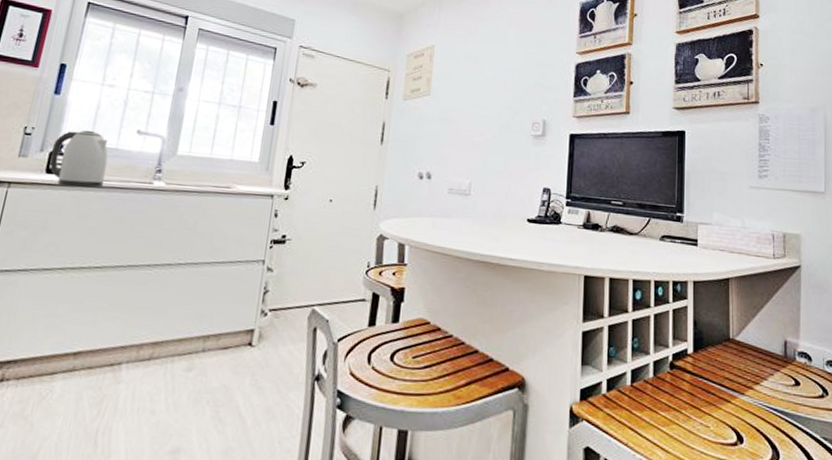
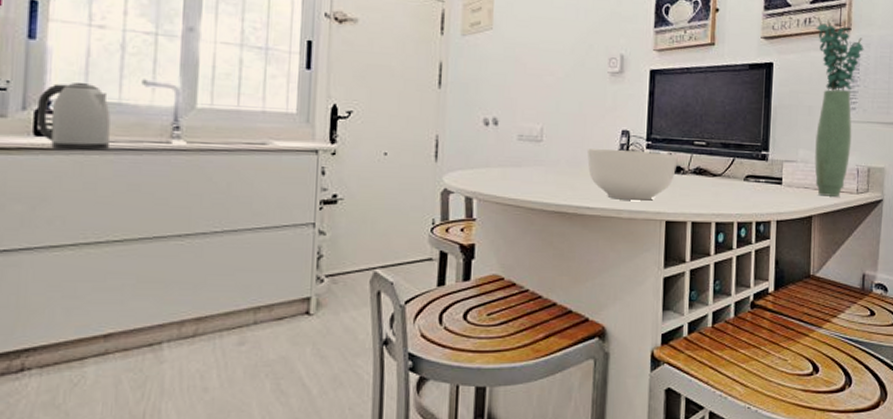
bowl: none [511,203,596,256] -> present [587,148,678,202]
vase: none [725,91,773,261] -> present [814,17,864,197]

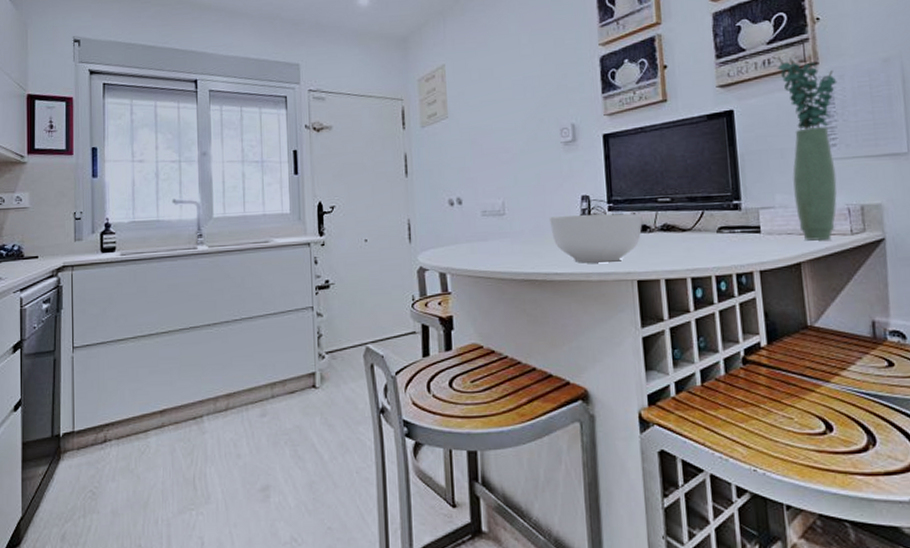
kettle: present [36,82,111,151] -> none [101,206,154,263]

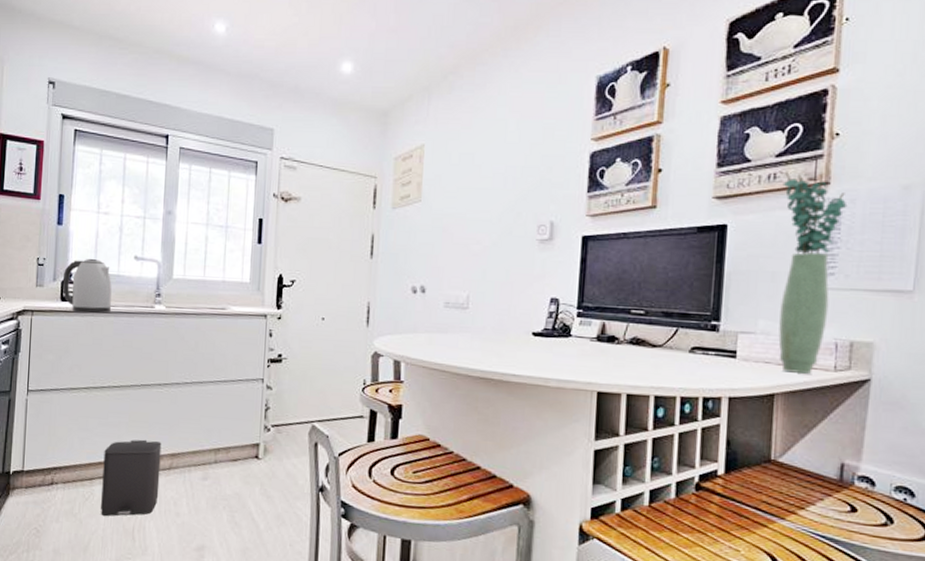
kettle: none [101,206,154,263] -> present [62,258,112,313]
pedal bin: none [157,383,218,467] -> present [101,439,162,516]
bowl: present [550,213,643,264] -> none [514,315,612,371]

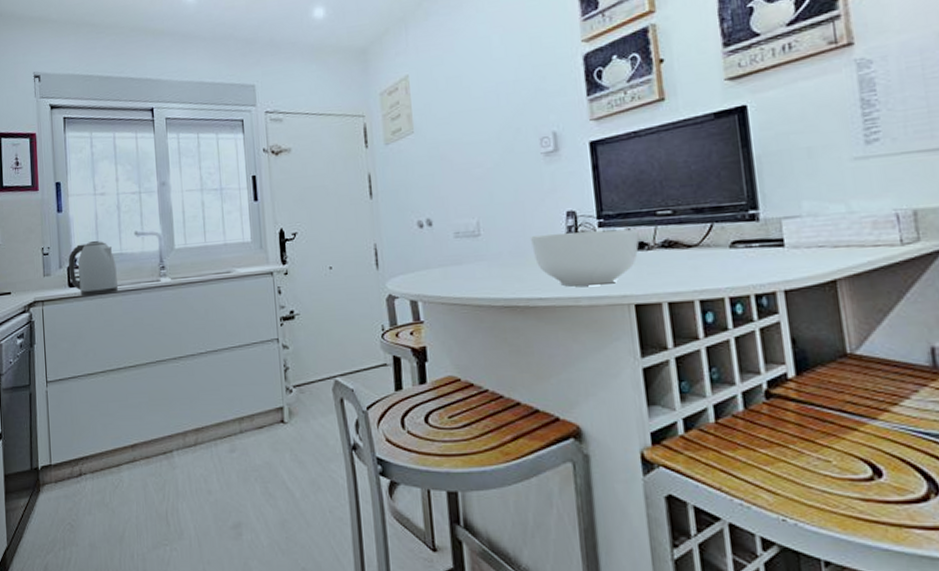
pedal bin: present [101,439,162,516] -> none [128,417,188,502]
bowl: none [514,315,612,371] -> present [531,229,640,287]
vase: present [778,172,848,374] -> none [800,34,882,254]

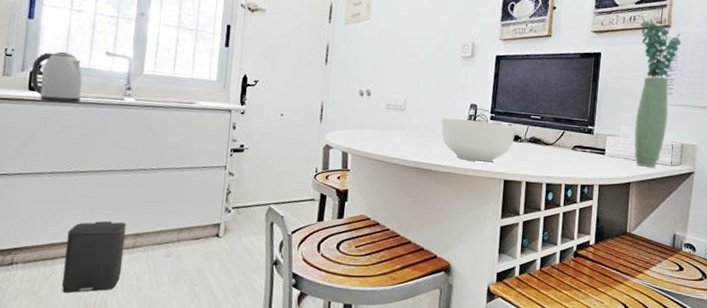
pedal bin: none [128,417,188,502] -> present [62,220,127,293]
vase: none [800,34,882,254] -> present [634,16,682,168]

